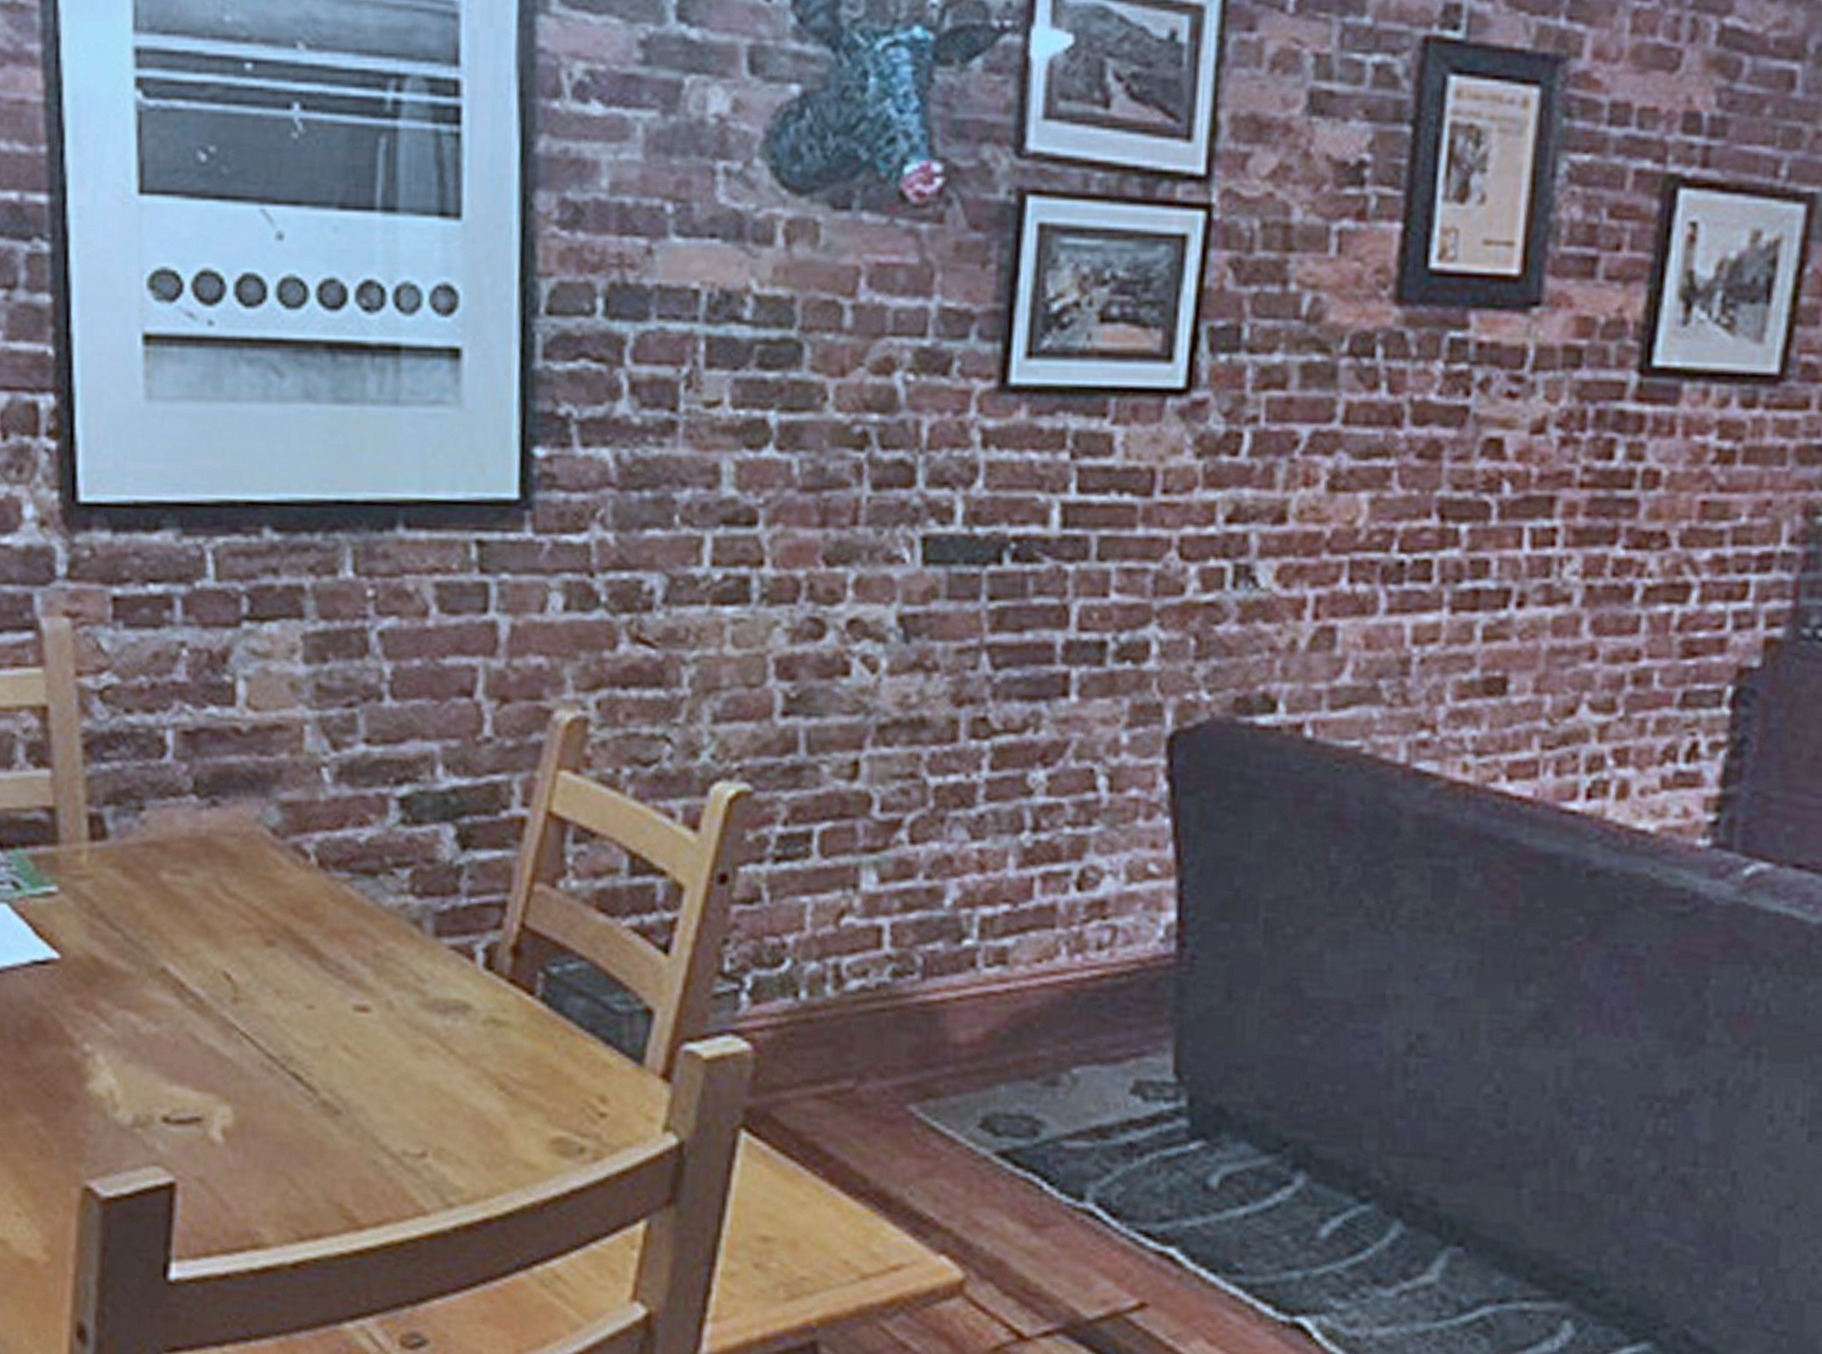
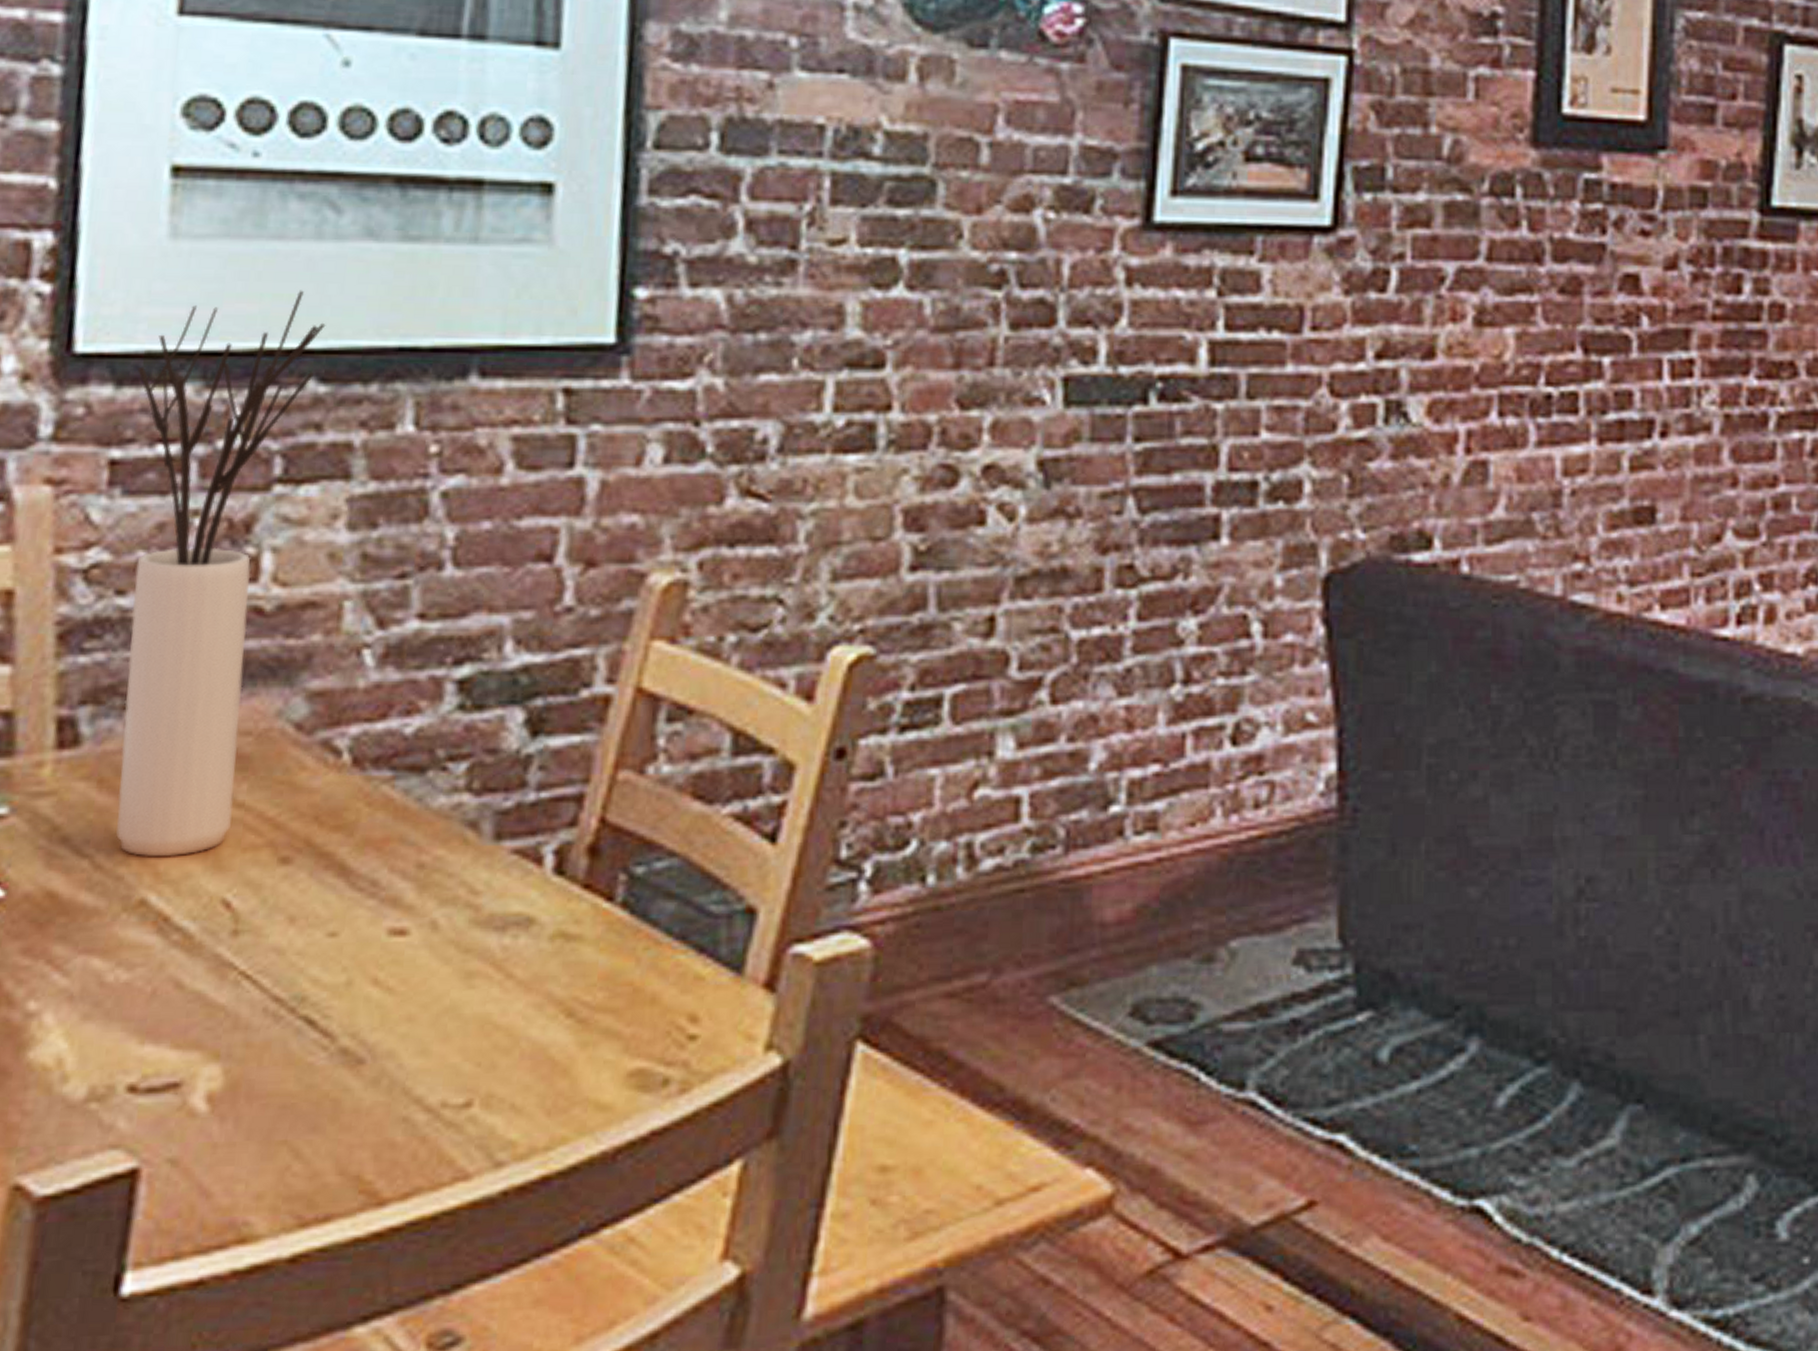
vase: none [129,447,276,935] -> present [116,290,326,857]

